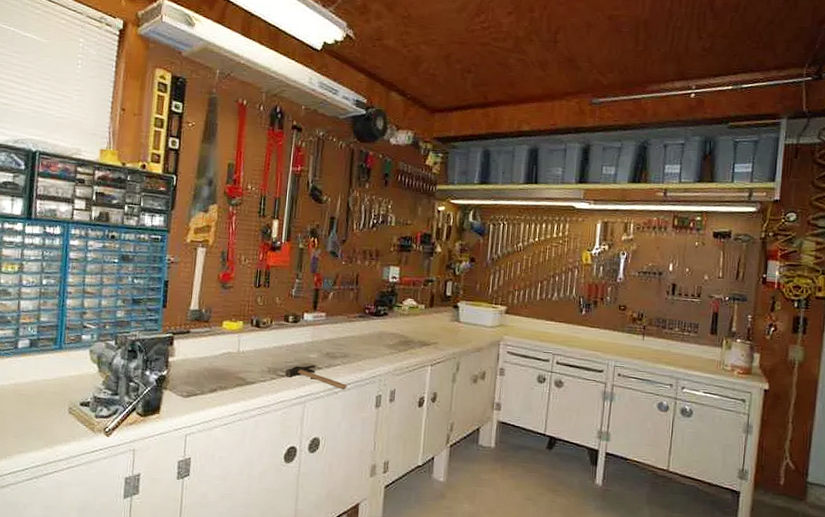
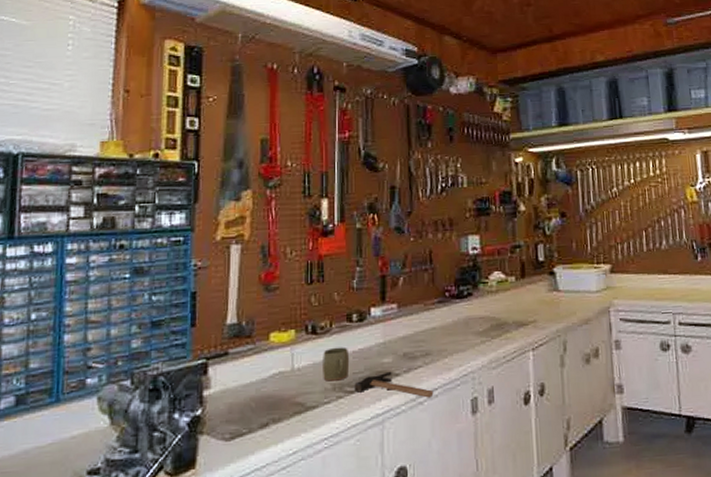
mug: none [261,340,284,366] -> present [321,347,350,382]

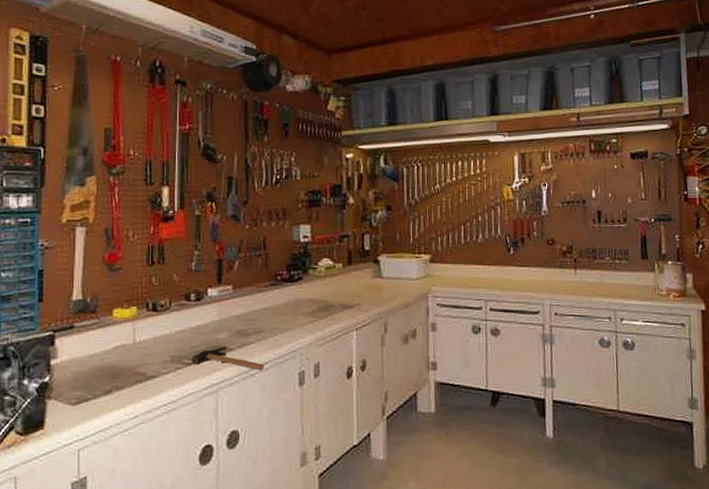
mug: present [321,347,350,382] -> none [161,323,188,354]

